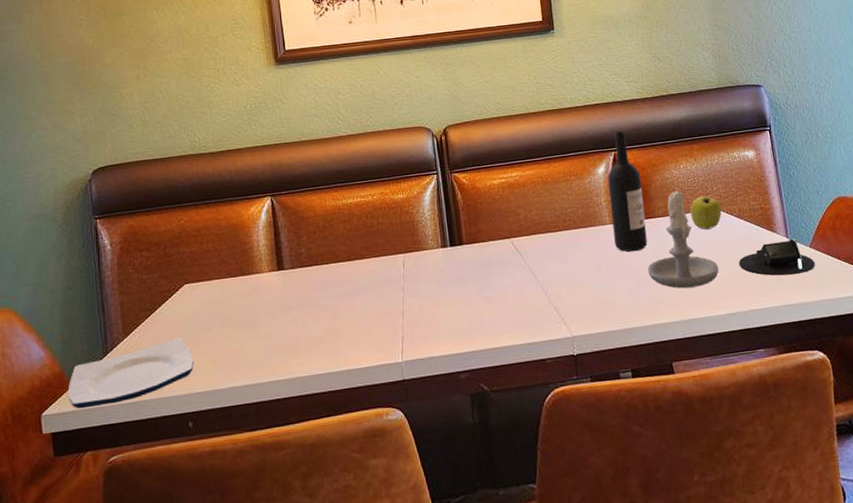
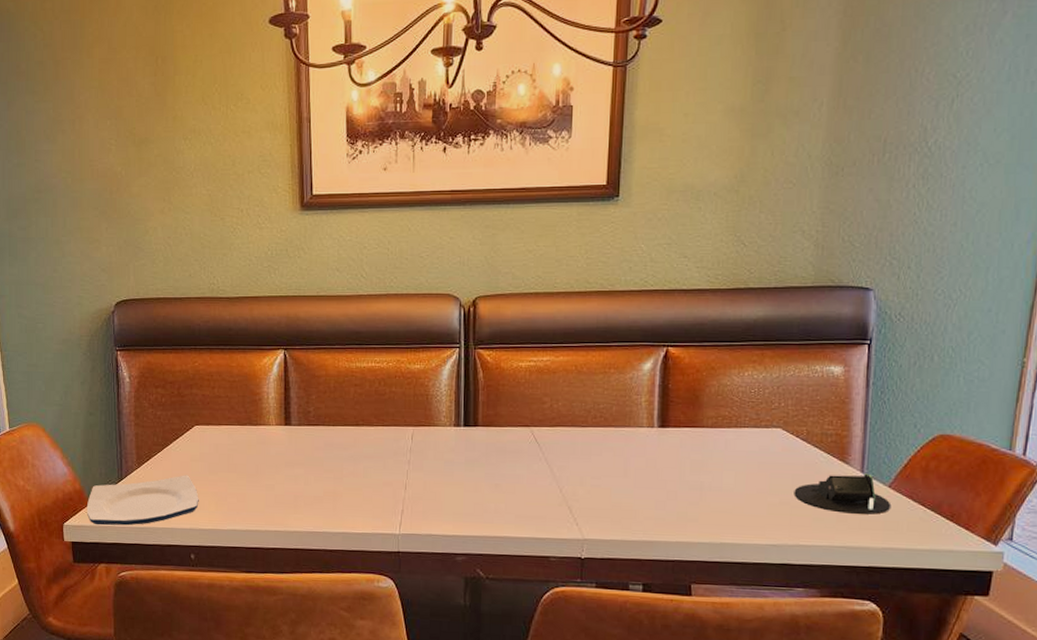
wine bottle: present [607,131,648,252] -> none [649,324,694,461]
candle: present [647,187,719,289] -> none [682,397,768,510]
apple: present [690,192,722,229] -> none [745,407,786,449]

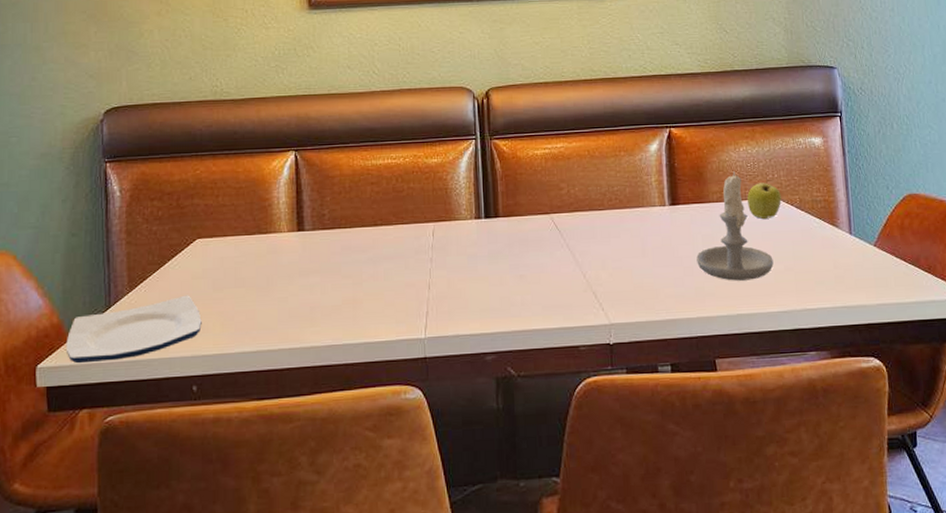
candle: none [682,397,768,510] -> present [696,171,774,281]
apple: none [745,407,786,449] -> present [746,179,781,219]
smartphone: present [794,473,890,515] -> none [795,235,878,275]

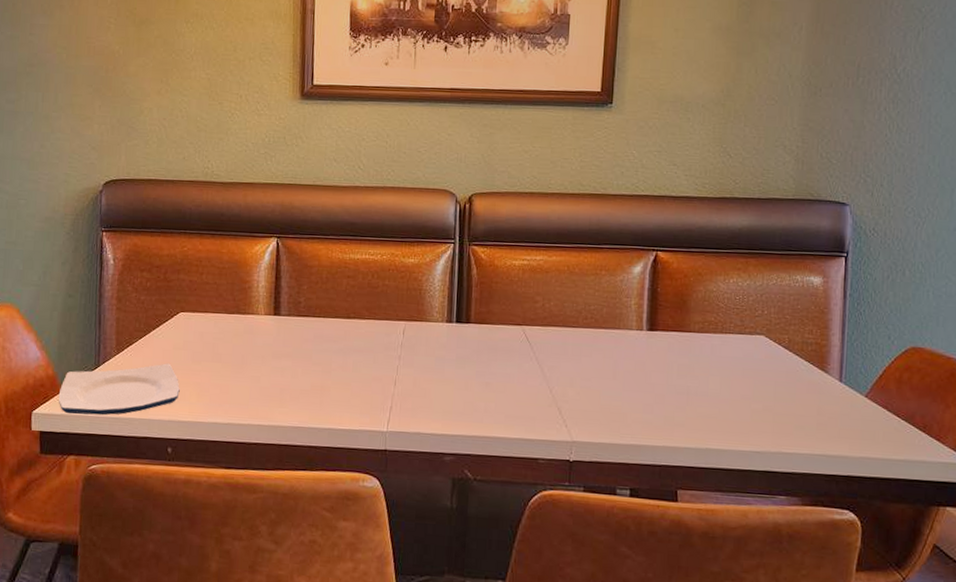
candle: present [696,171,774,281] -> none [669,303,752,416]
apple: present [746,179,781,219] -> none [730,314,769,355]

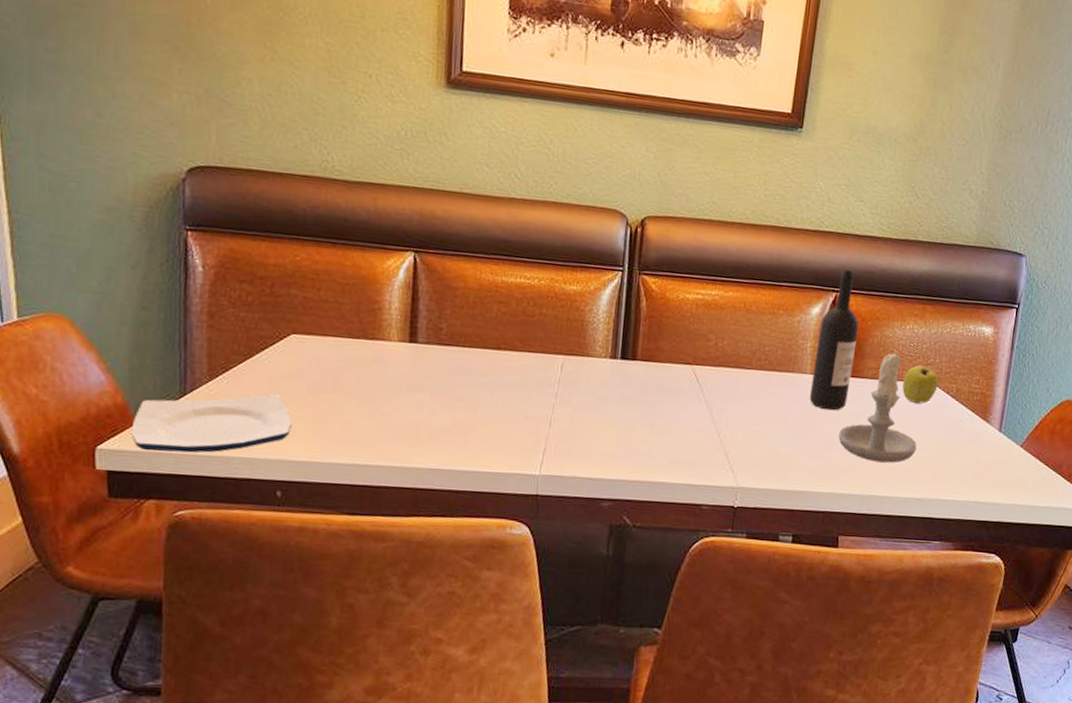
wine bottle: none [638,230,682,365] -> present [810,270,859,411]
candle: none [669,303,752,416] -> present [838,349,917,463]
apple: none [730,314,769,355] -> present [902,362,939,404]

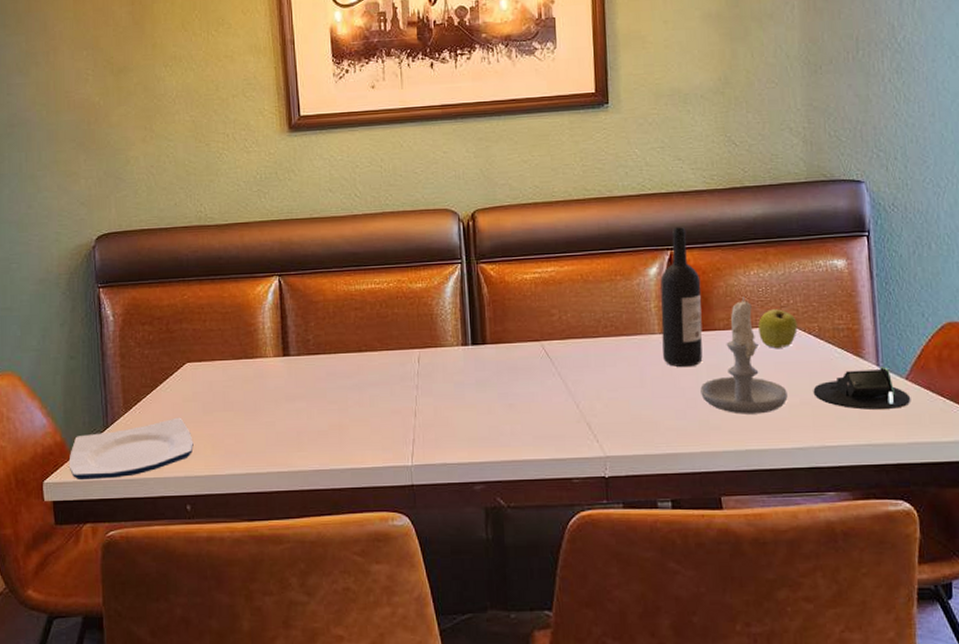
smartphone: none [939,432,1021,472] -> present [813,367,910,411]

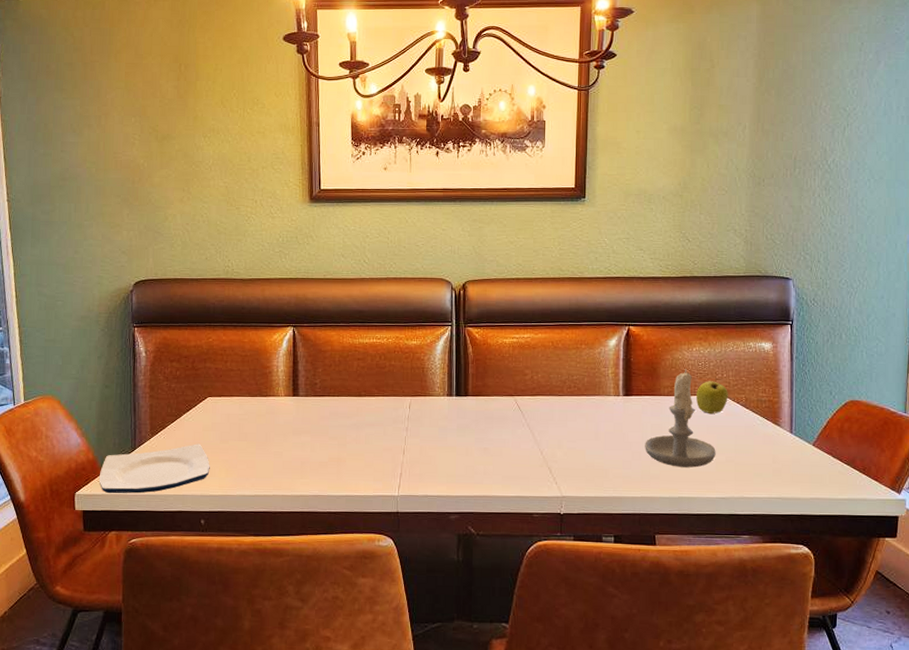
wine bottle: present [660,227,703,368] -> none [616,307,652,426]
smartphone: present [813,367,910,411] -> none [737,434,815,470]

